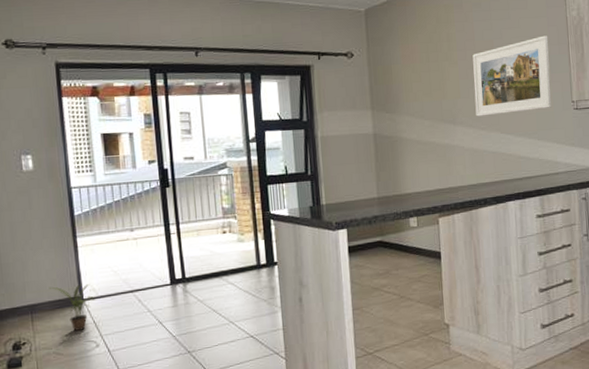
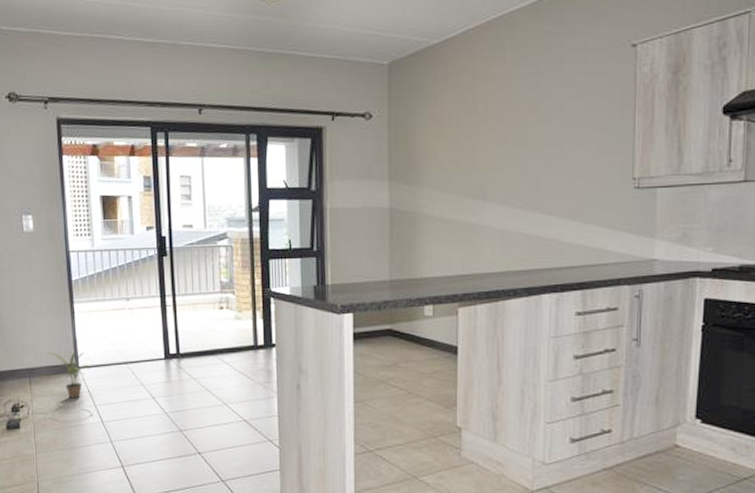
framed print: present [472,35,551,117] -> none [511,96,610,193]

